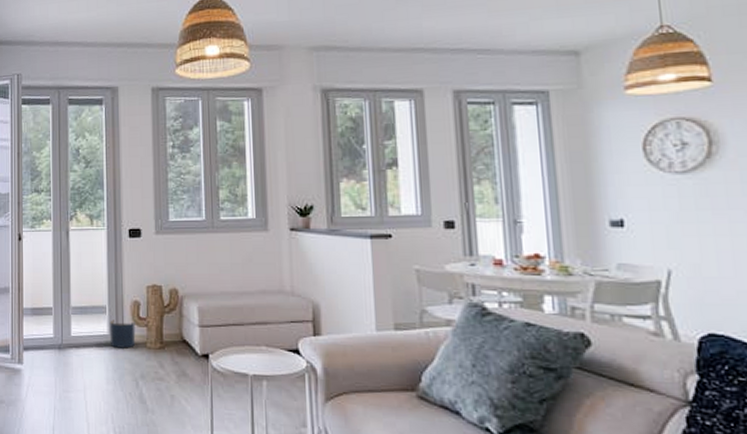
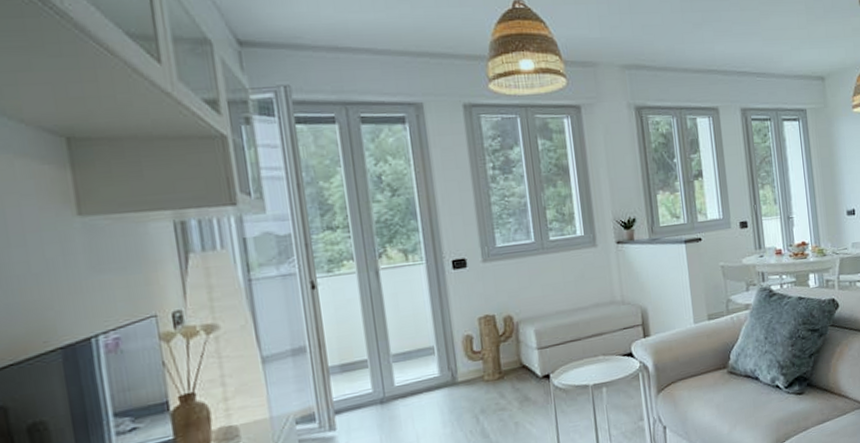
planter: present [109,320,136,348] -> none [439,357,472,389]

